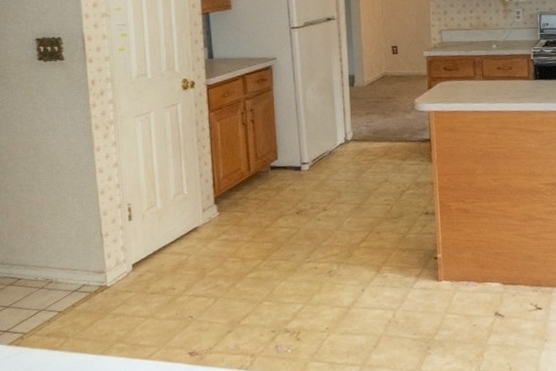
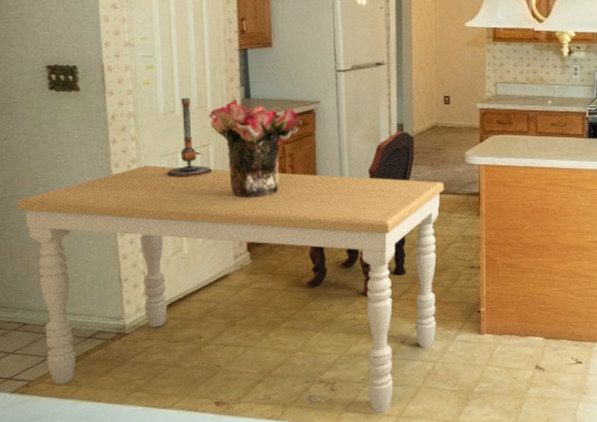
dining table: none [11,126,397,362] -> present [16,165,445,413]
candlestick: none [140,60,181,137] -> present [166,97,212,178]
bouquet: none [177,59,261,152] -> present [209,98,302,196]
dining chair: none [269,82,367,245] -> present [306,130,415,296]

